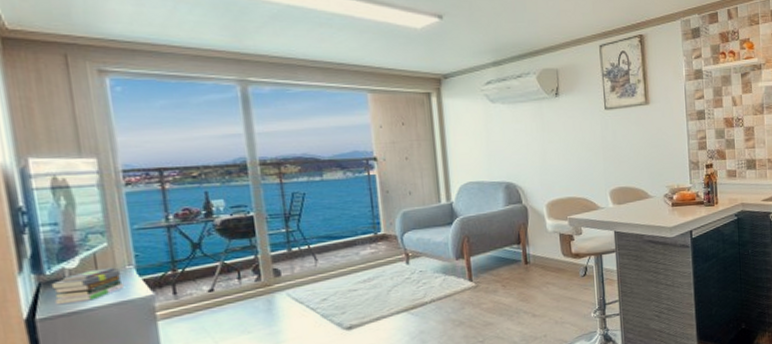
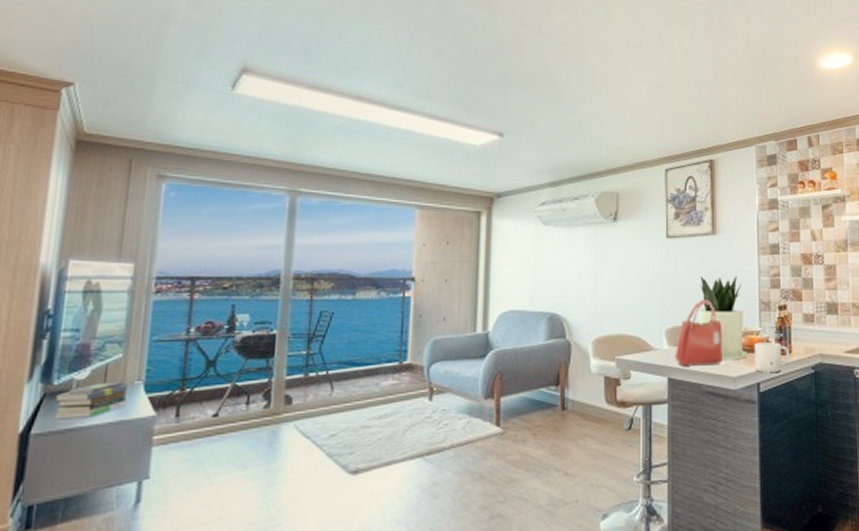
handbag: none [618,162,661,221] -> present [674,299,724,366]
planter: none [637,140,681,214] -> present [699,276,748,361]
mug: none [686,196,716,222] -> present [754,342,789,373]

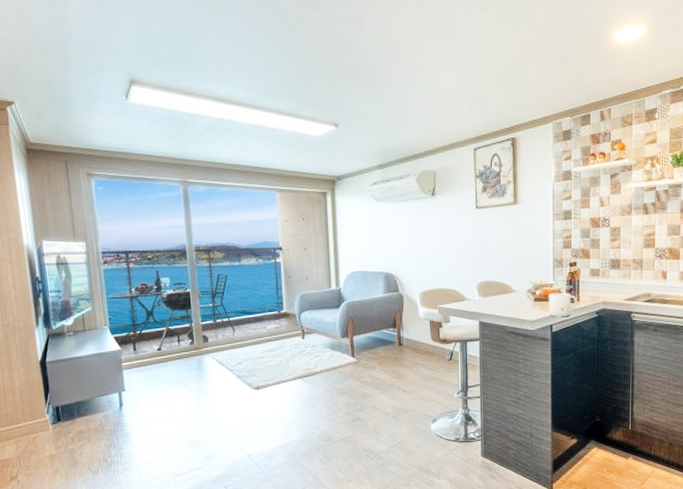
books: present [54,382,129,420] -> none [55,327,102,352]
handbag: present [674,299,724,366] -> none [483,259,523,312]
planter: present [699,276,748,361] -> none [503,239,543,308]

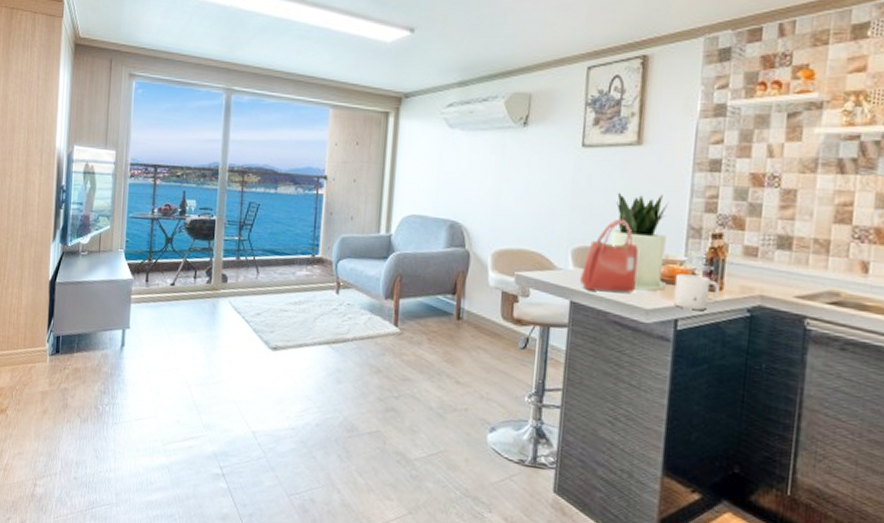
handbag: none [483,259,523,312] -> present [579,218,639,293]
planter: none [503,239,543,308] -> present [611,193,669,291]

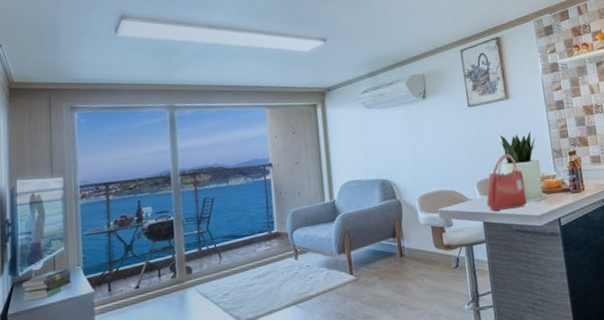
books: none [69,247,115,275] -> present [21,268,74,302]
mug: present [673,273,720,311] -> none [551,183,583,210]

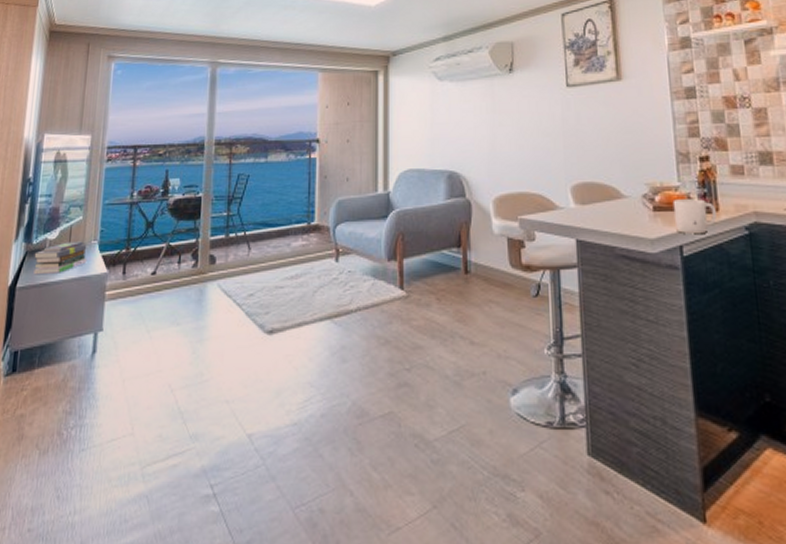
handbag: present [486,153,528,211] -> none [581,151,638,227]
planter: present [500,131,548,203] -> none [606,125,667,220]
mug: none [551,183,583,210] -> present [672,199,717,235]

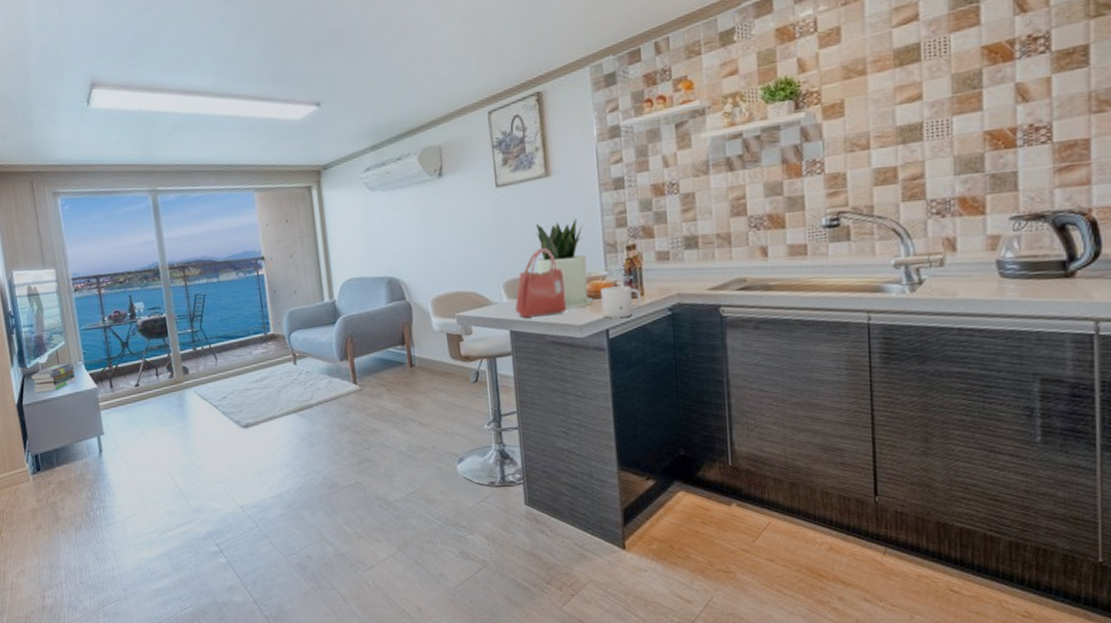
handbag: none [581,151,638,227] -> present [514,247,567,318]
planter: none [606,125,667,220] -> present [535,218,594,310]

